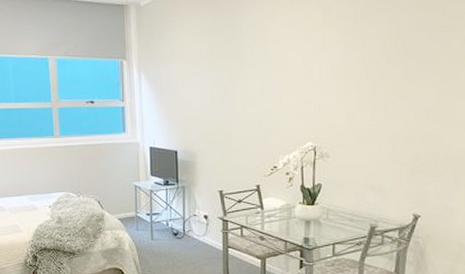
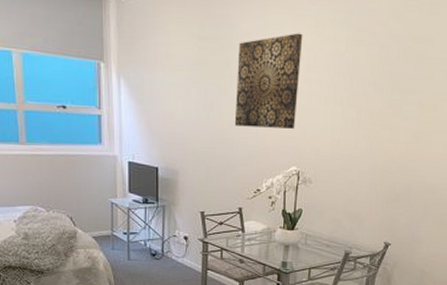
wall art: none [248,16,311,108] -> present [234,33,303,129]

